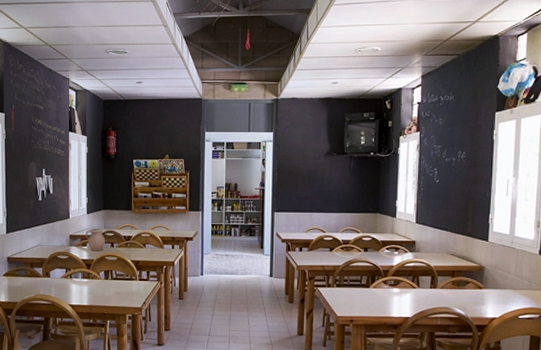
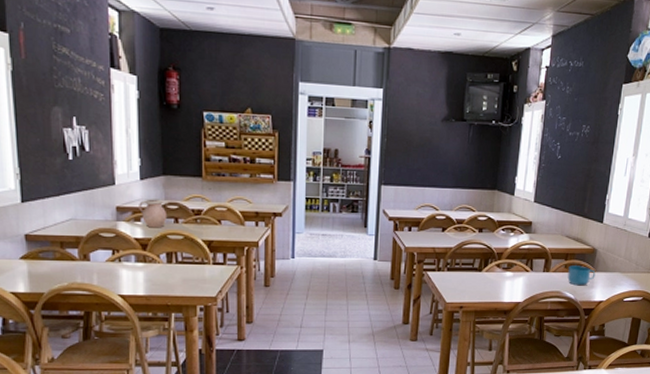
cup: none [456,282,485,302] -> present [567,265,596,286]

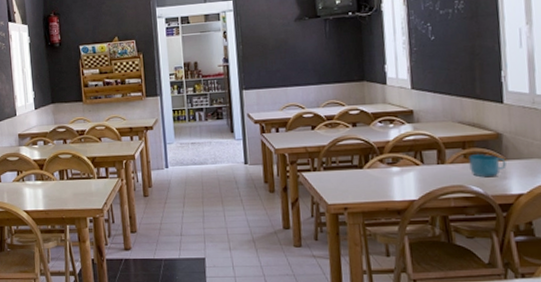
pitcher: present [139,199,168,228] -> none [35,124,58,150]

